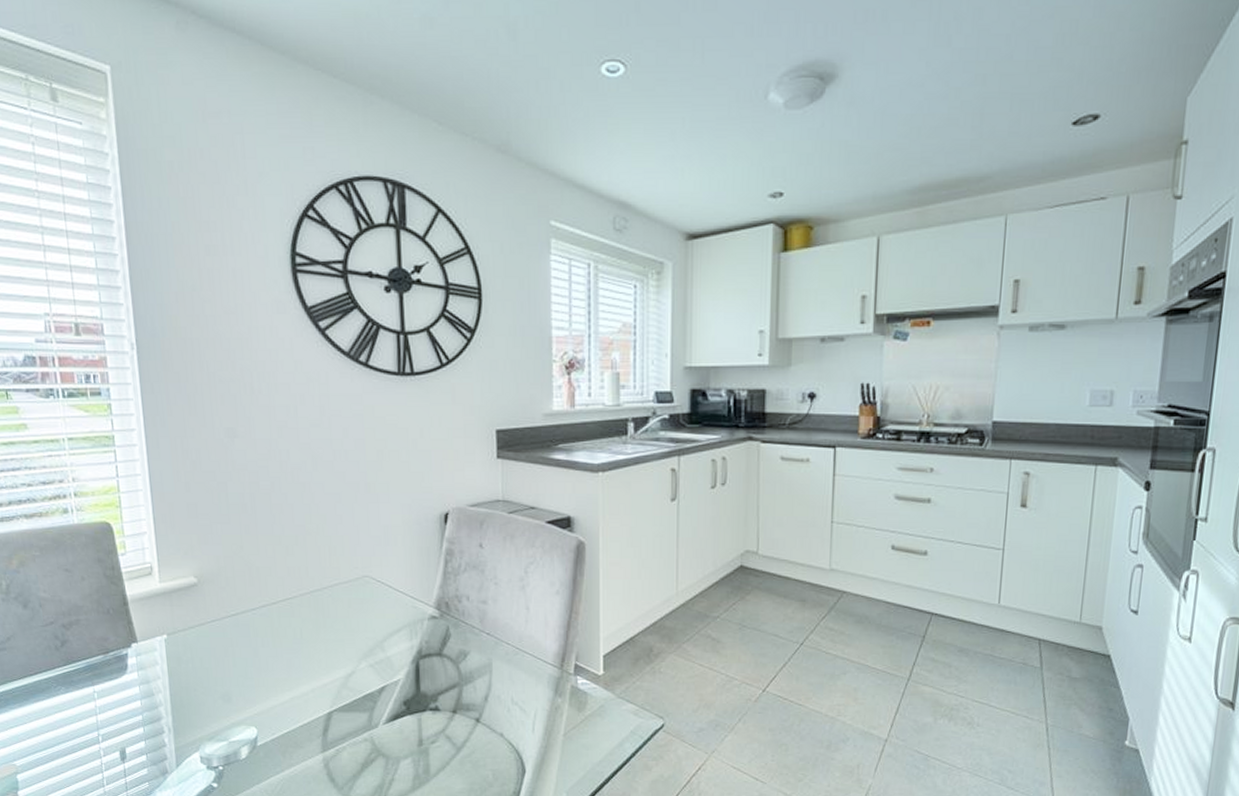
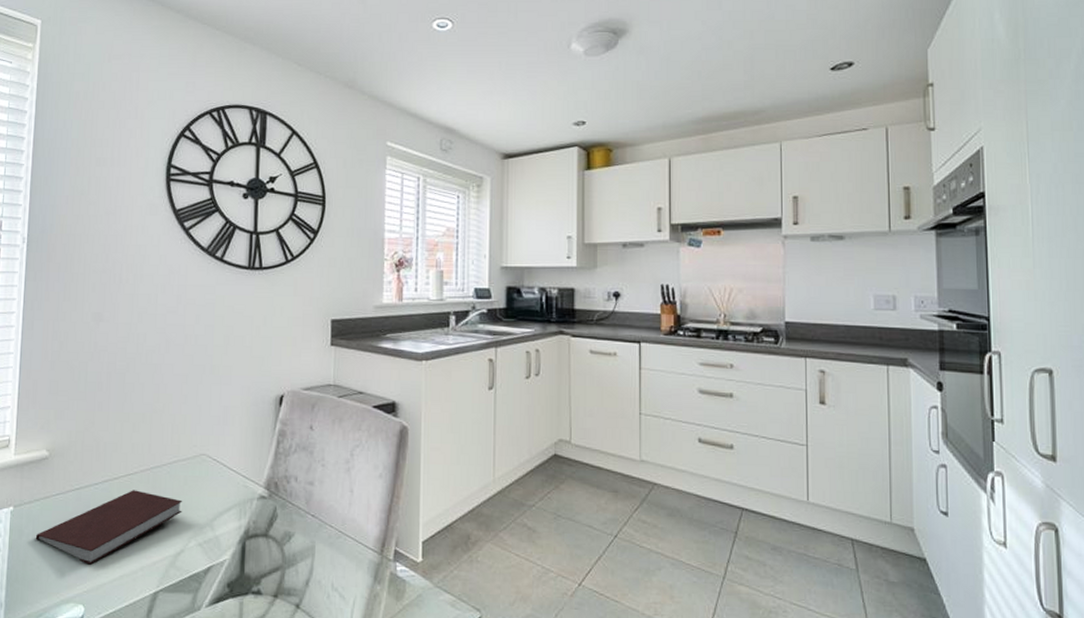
notebook: none [195,614,349,689] -> present [35,490,183,565]

